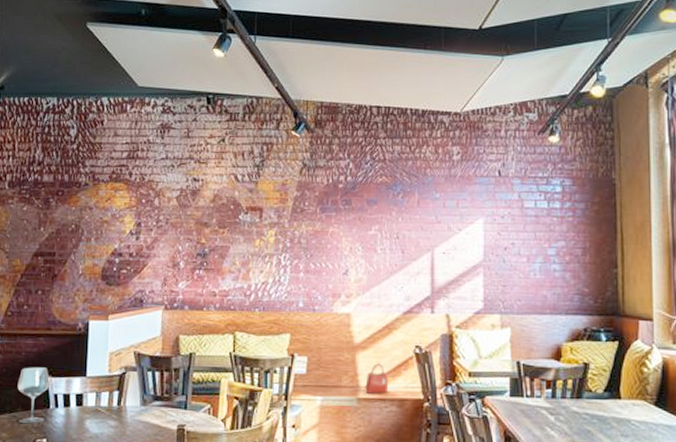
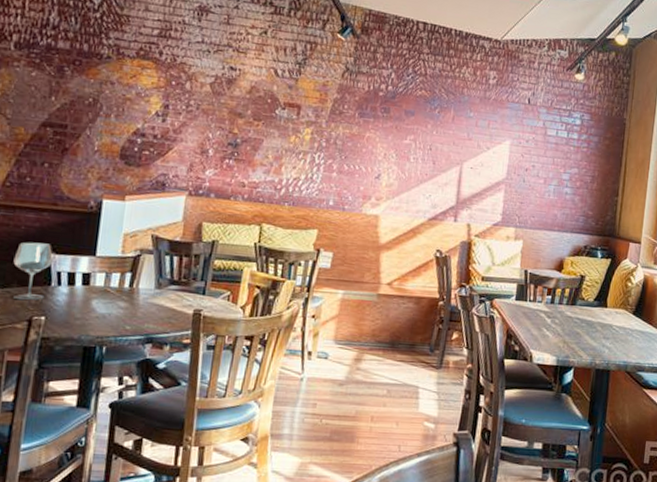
handbag: present [365,363,388,394] -> none [386,263,408,291]

